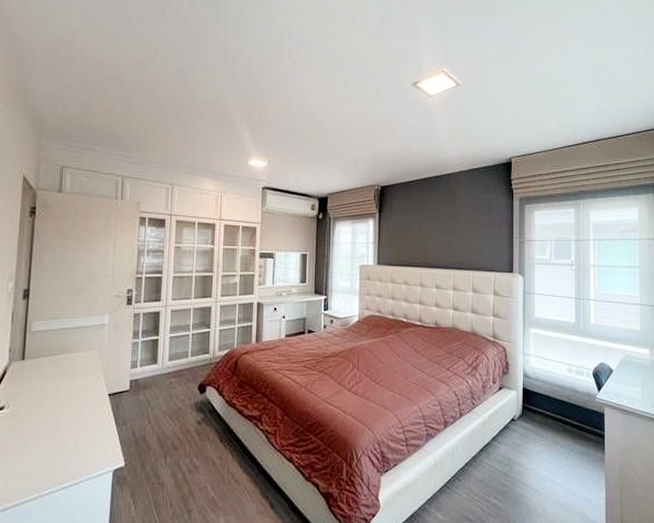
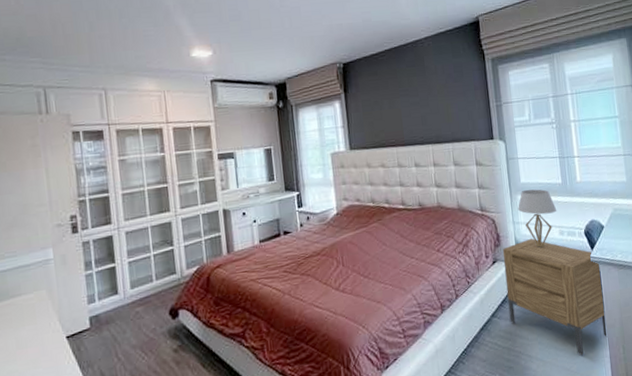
nightstand: none [510,371,606,493] -> present [502,238,608,356]
table lamp: none [529,324,568,381] -> present [518,189,557,247]

